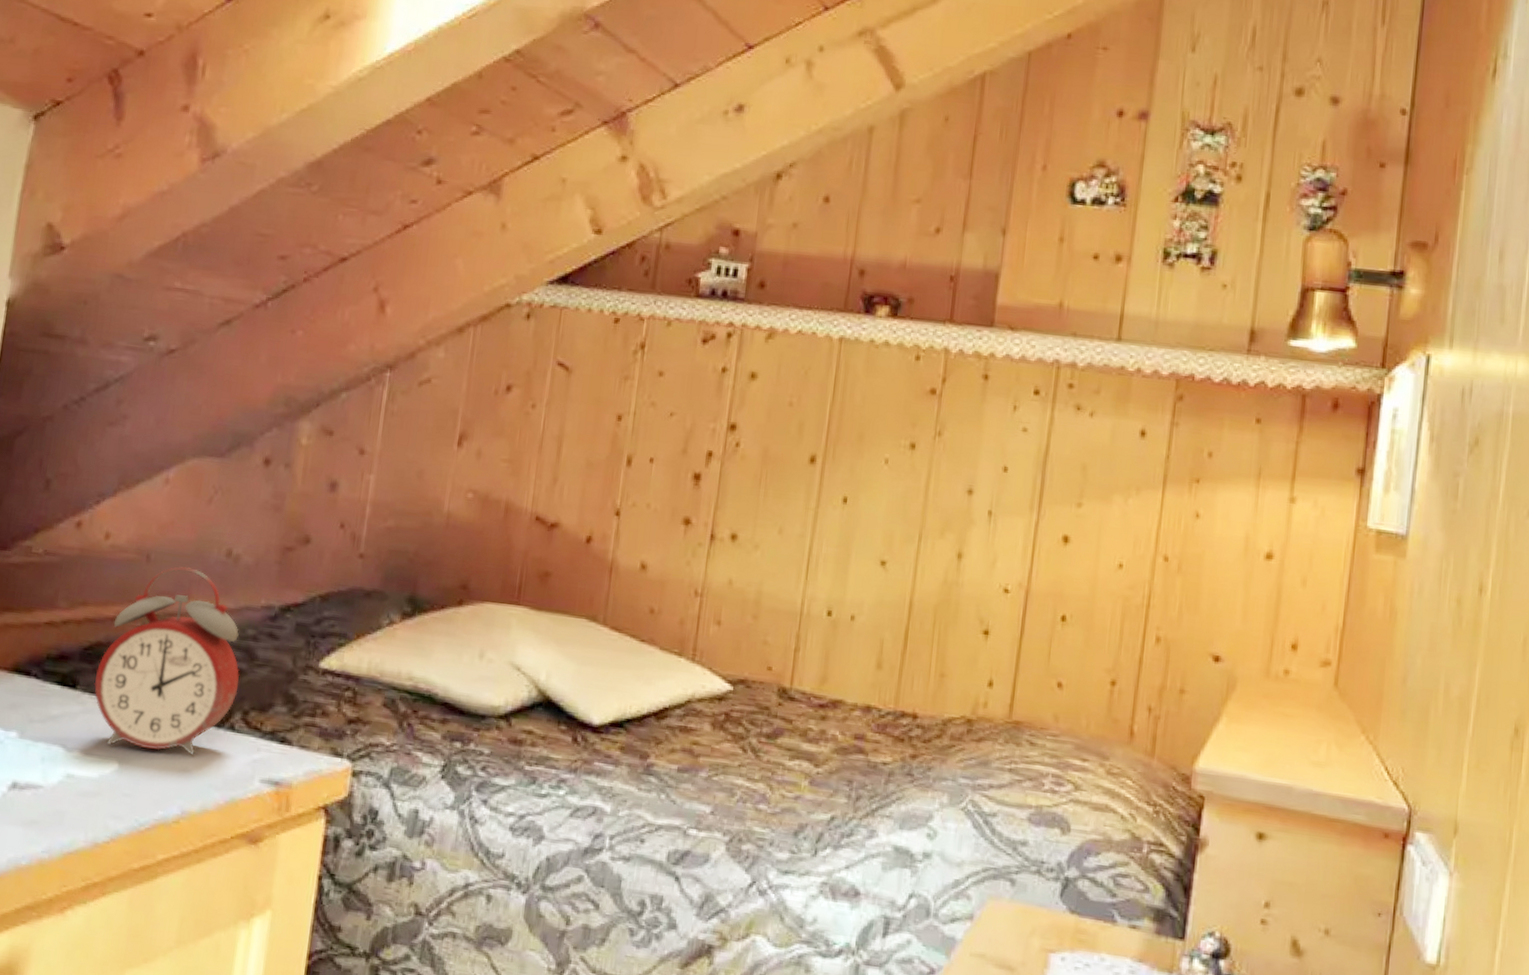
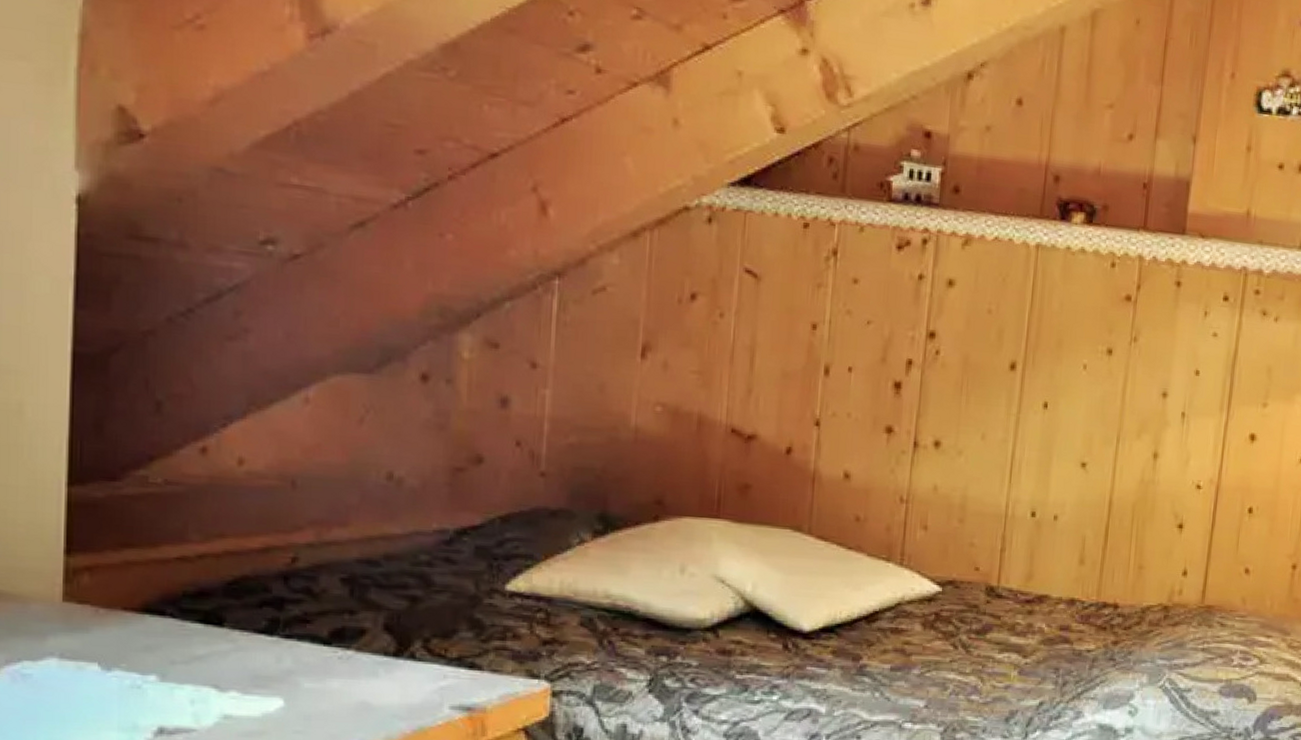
alarm clock: present [94,566,240,755] -> none [244,491,416,687]

